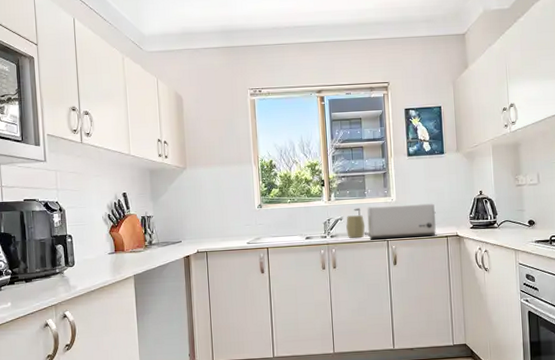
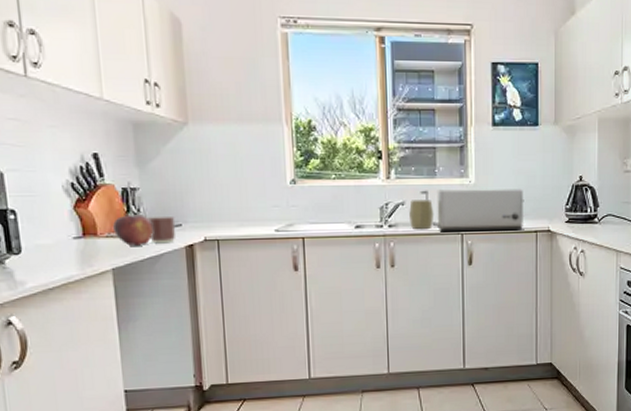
fruit: none [135,234,162,259] -> present [113,213,154,247]
mug: none [159,235,178,255] -> present [148,215,177,242]

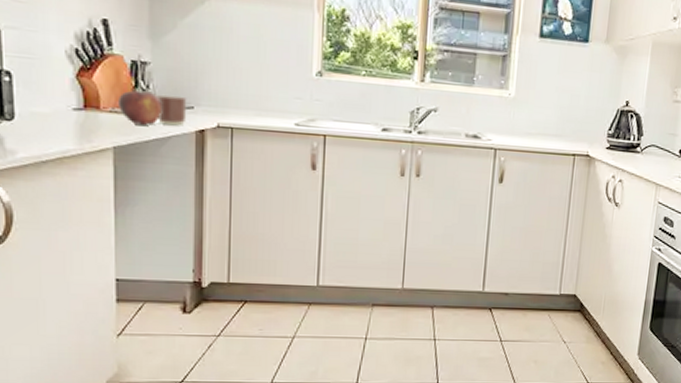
soap dispenser: present [409,190,434,229] -> none [441,98,468,140]
toaster: present [437,189,524,232] -> none [470,99,565,152]

